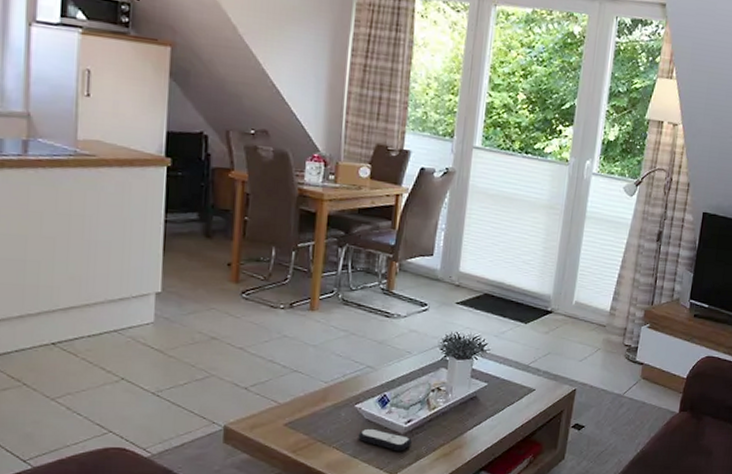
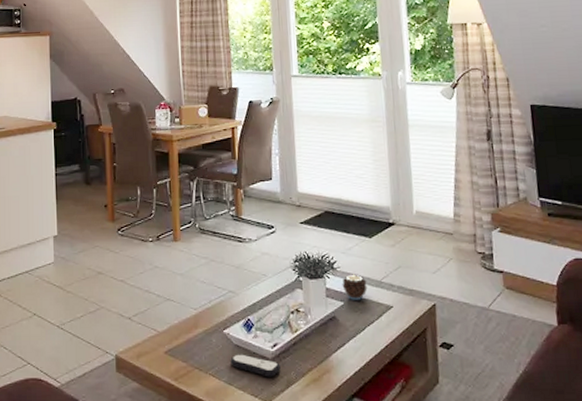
candle: none [489,357,515,382] -> present [342,274,368,300]

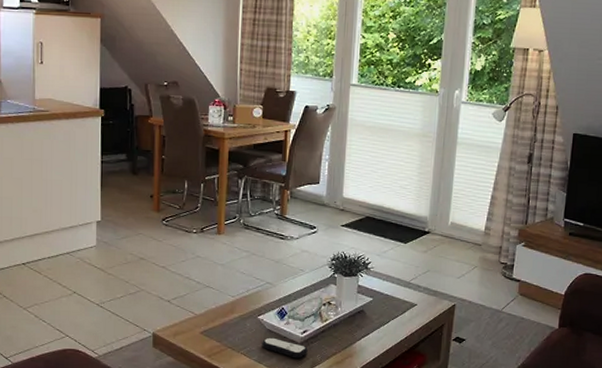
candle: present [342,274,368,300] -> none [373,274,397,297]

